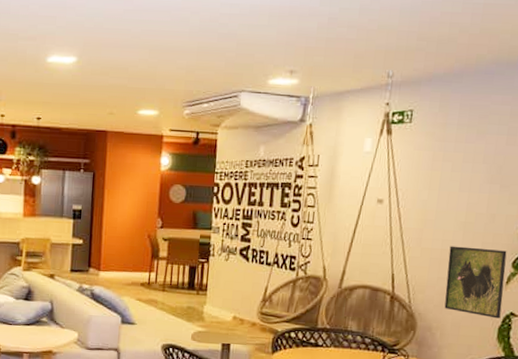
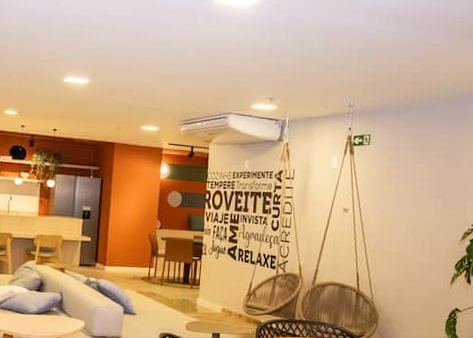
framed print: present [444,246,507,319] -> none [401,250,451,314]

